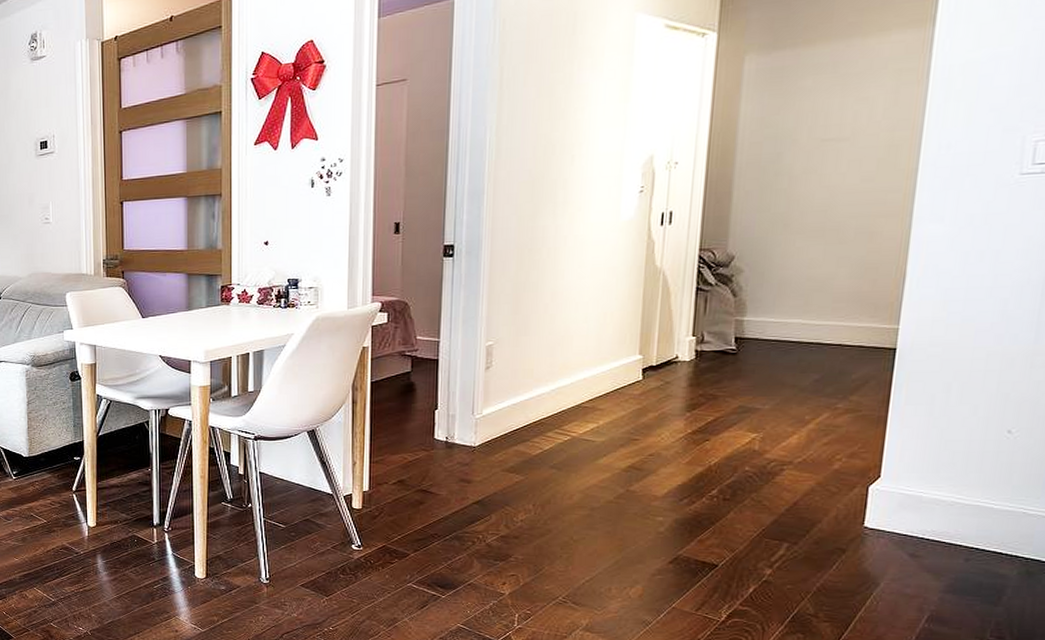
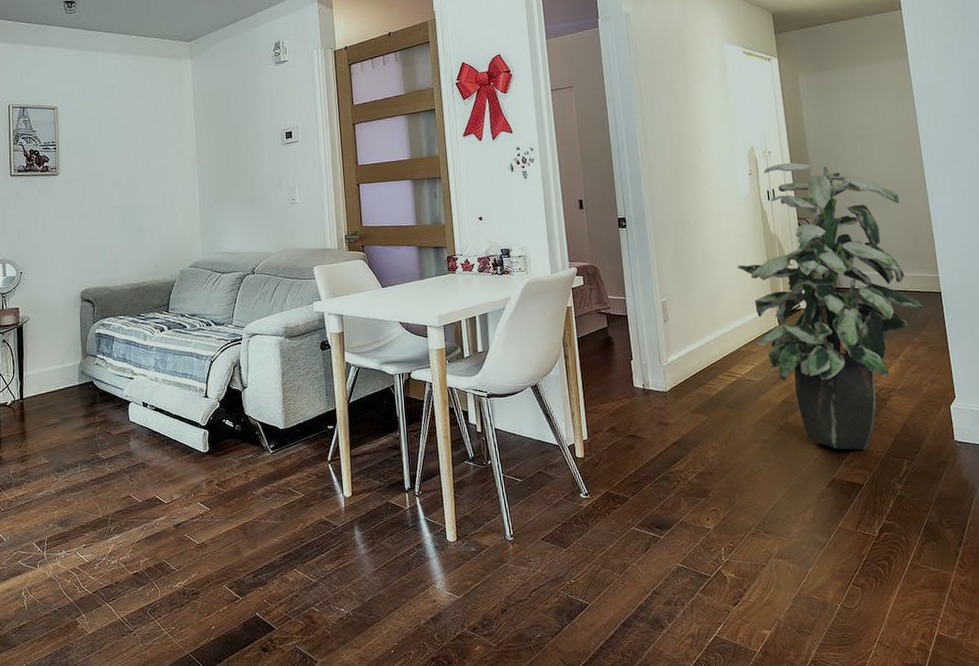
indoor plant: none [598,176,865,528] -> present [737,162,924,450]

